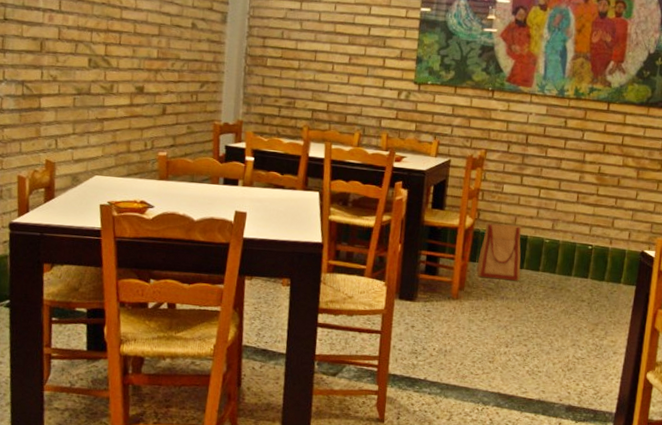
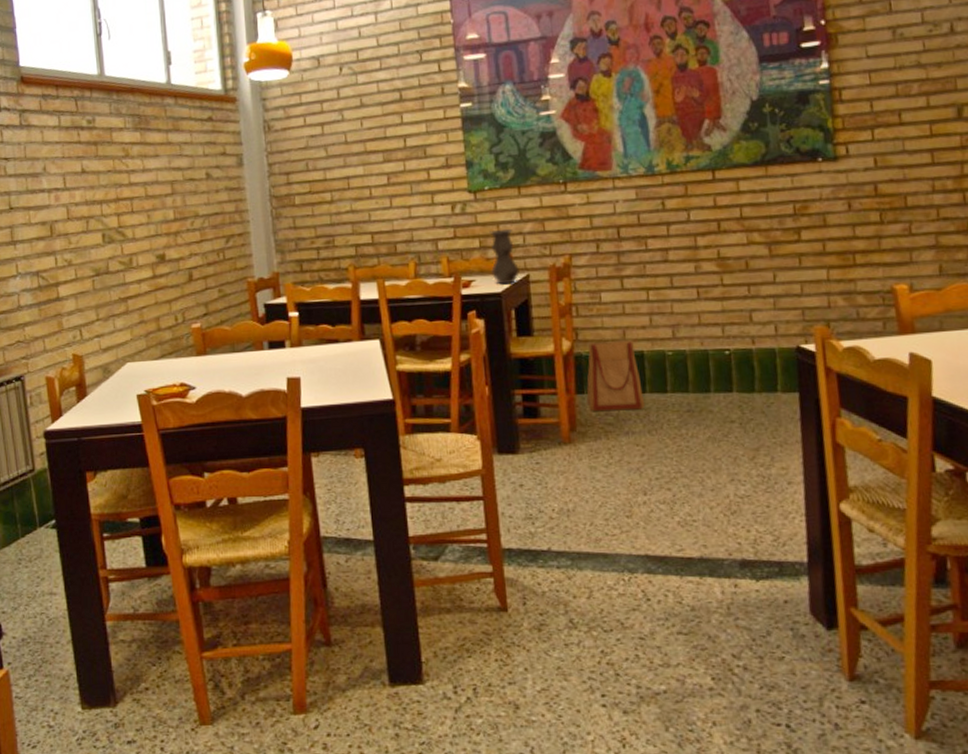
vase: none [420,118,444,165] -> present [489,228,519,285]

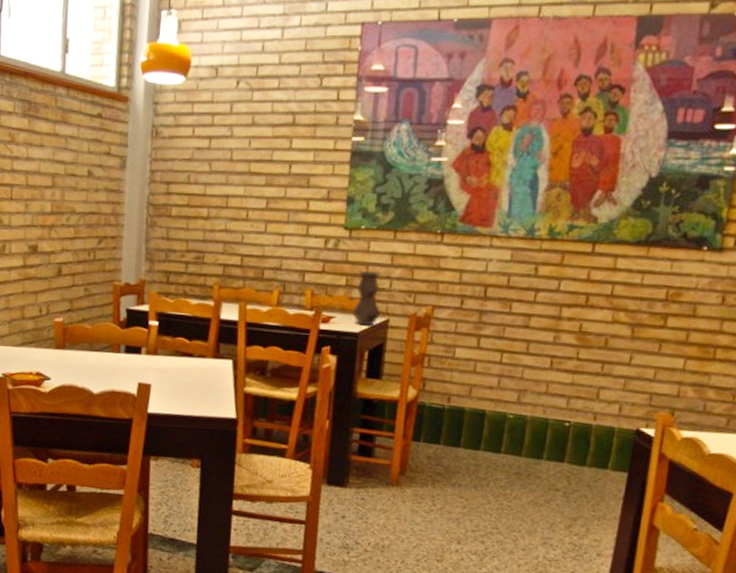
shopping bag: present [586,340,646,412] -> none [421,394,478,465]

